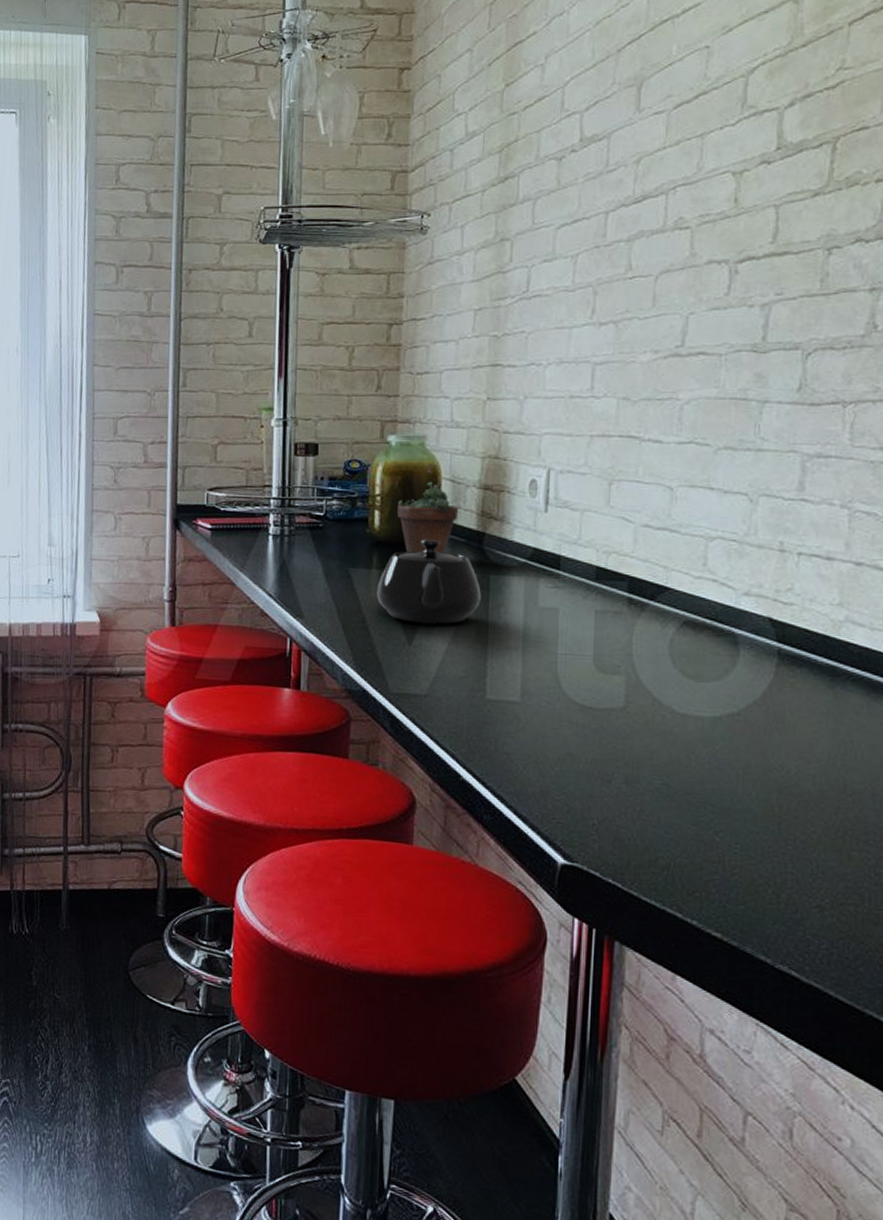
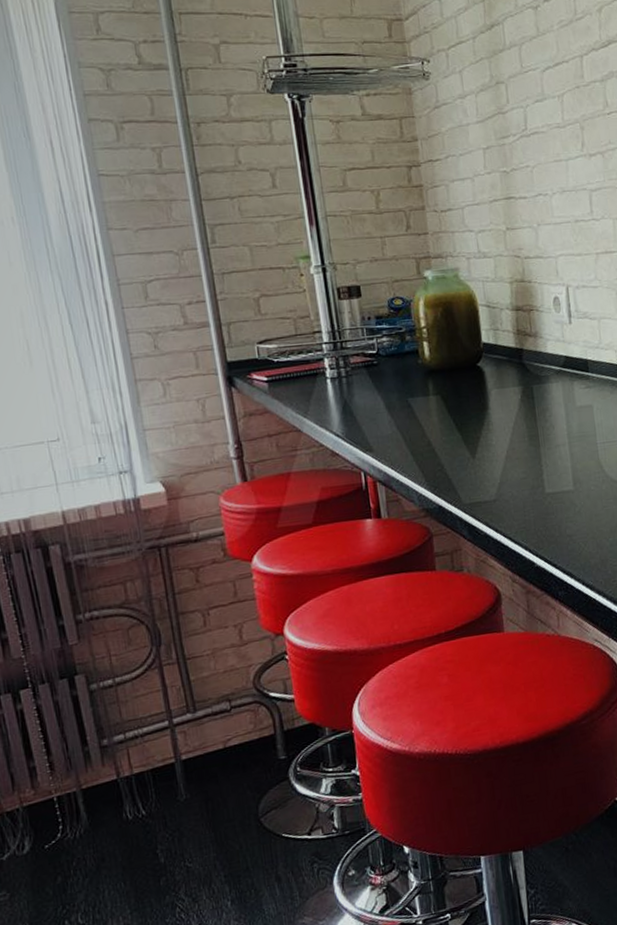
teapot: present [377,540,481,624] -> none [436,361,528,438]
succulent plant: present [397,463,459,553] -> none [443,292,498,377]

